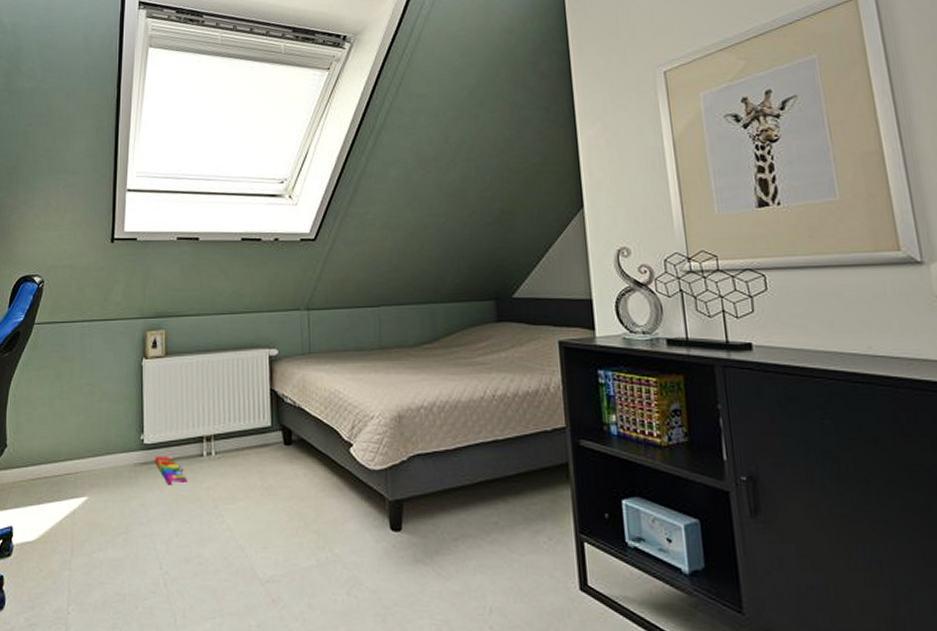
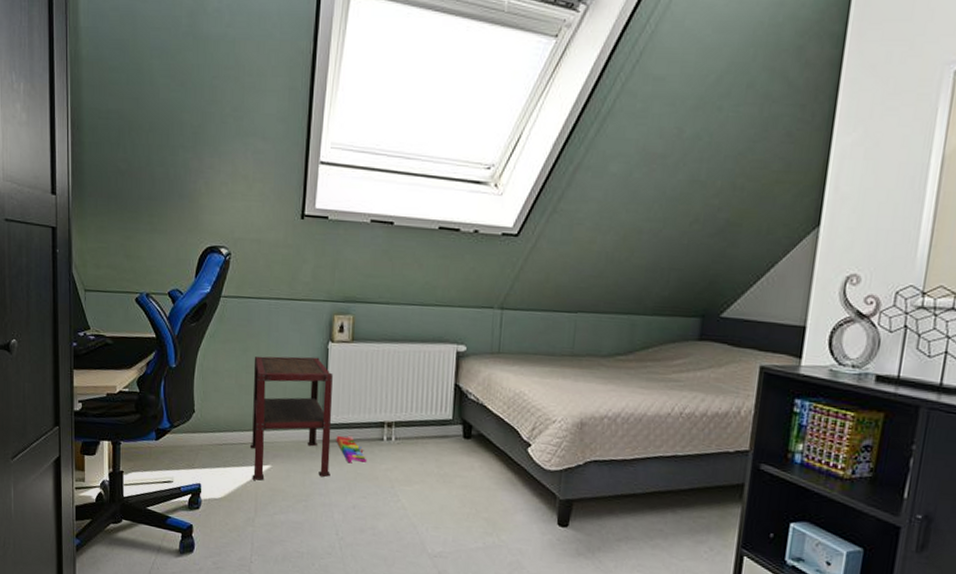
side table: none [66,375,150,515] -> present [250,356,333,481]

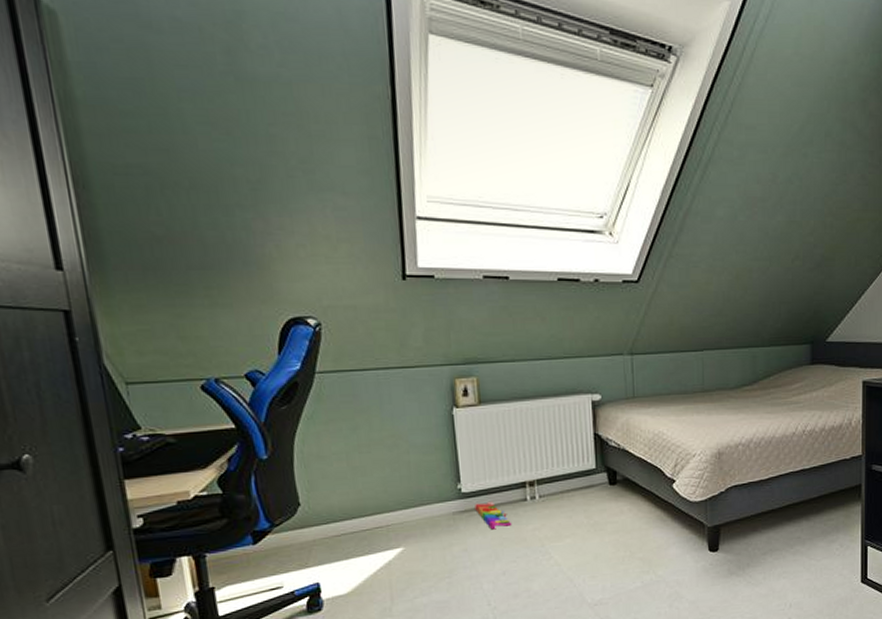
side table: present [250,356,333,481] -> none [366,425,473,567]

